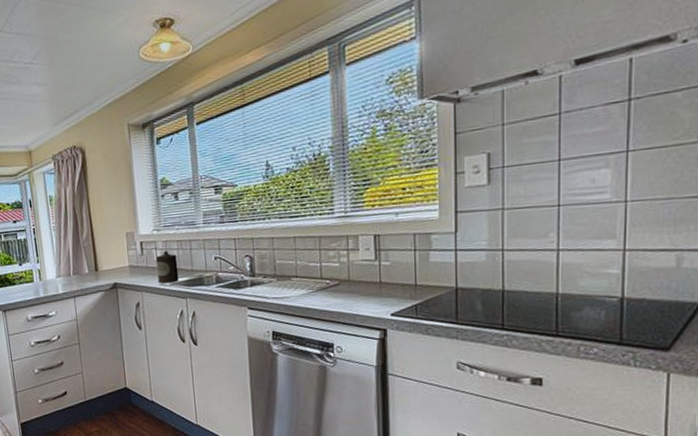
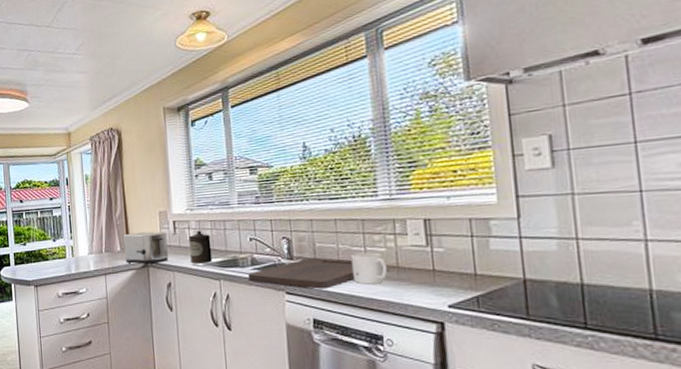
toaster: none [91,252,137,286] -> present [123,231,169,265]
cutting board: none [213,274,336,304] -> present [248,258,383,289]
mug: none [307,267,341,298] -> present [350,252,388,285]

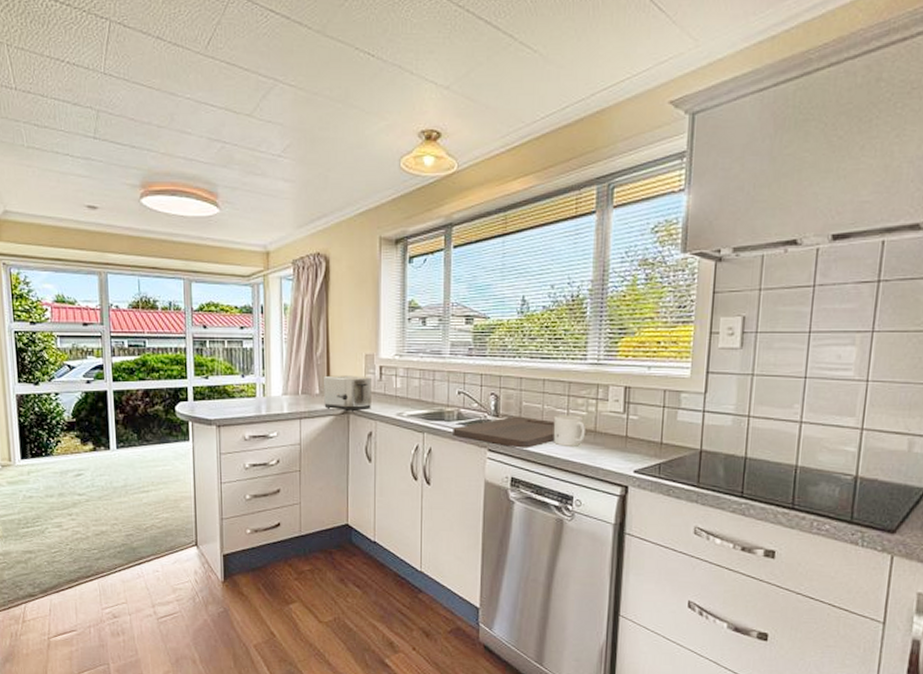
canister: present [189,230,212,264] -> none [395,379,418,414]

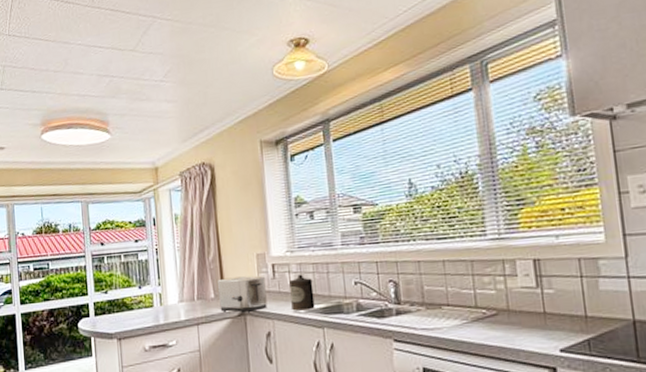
canister: none [395,379,418,414] -> present [289,274,315,311]
cutting board: present [453,417,582,448] -> none [353,302,494,336]
mug: present [553,415,586,446] -> none [460,295,499,330]

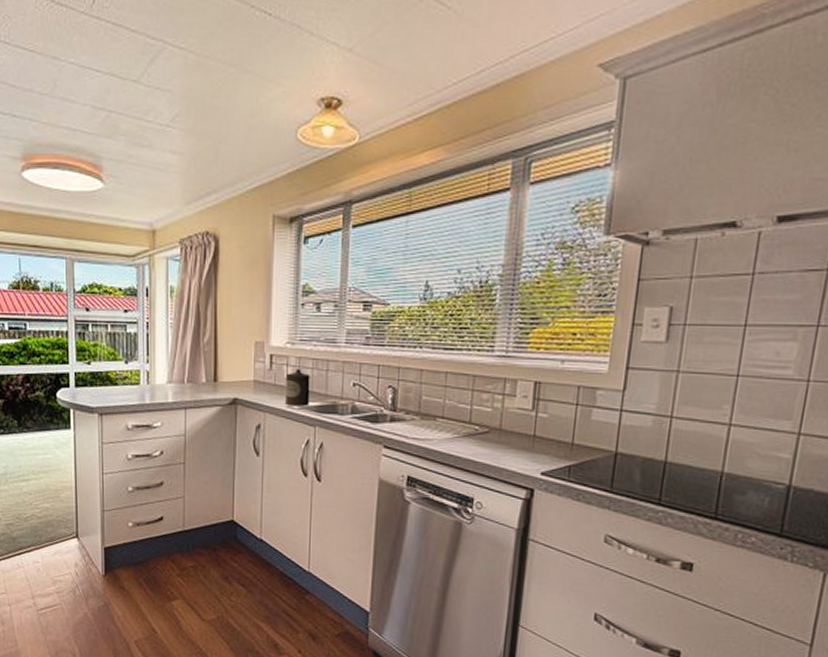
toaster: present [218,275,268,313] -> none [211,363,261,401]

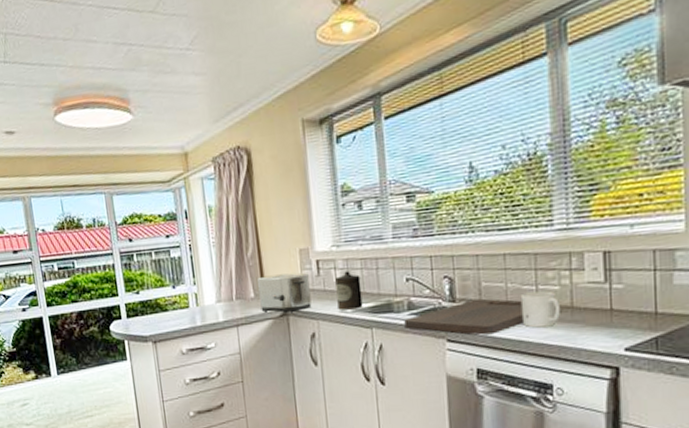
toaster: none [211,363,261,401] -> present [257,272,312,313]
cutting board: none [346,412,486,446] -> present [404,299,556,335]
mug: none [454,411,491,445] -> present [520,291,561,328]

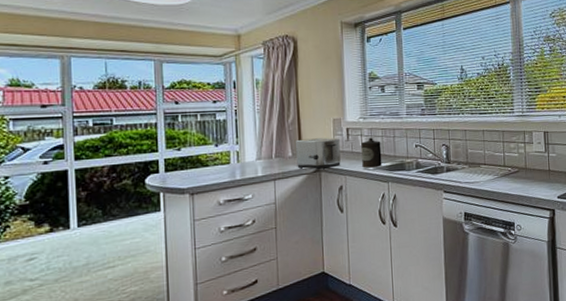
cutting board: present [404,299,556,335] -> none [413,162,516,188]
mug: present [520,291,561,328] -> none [493,157,519,183]

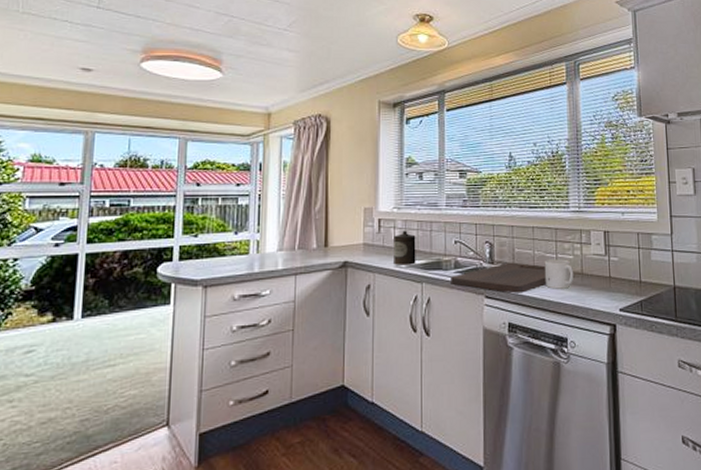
toaster: present [296,137,341,169] -> none [321,229,370,264]
cutting board: none [413,162,516,188] -> present [451,263,570,294]
mug: none [493,157,519,183] -> present [544,259,574,289]

